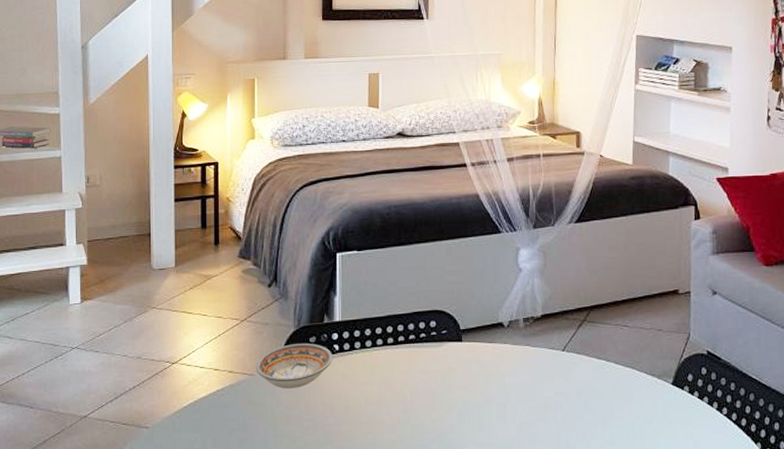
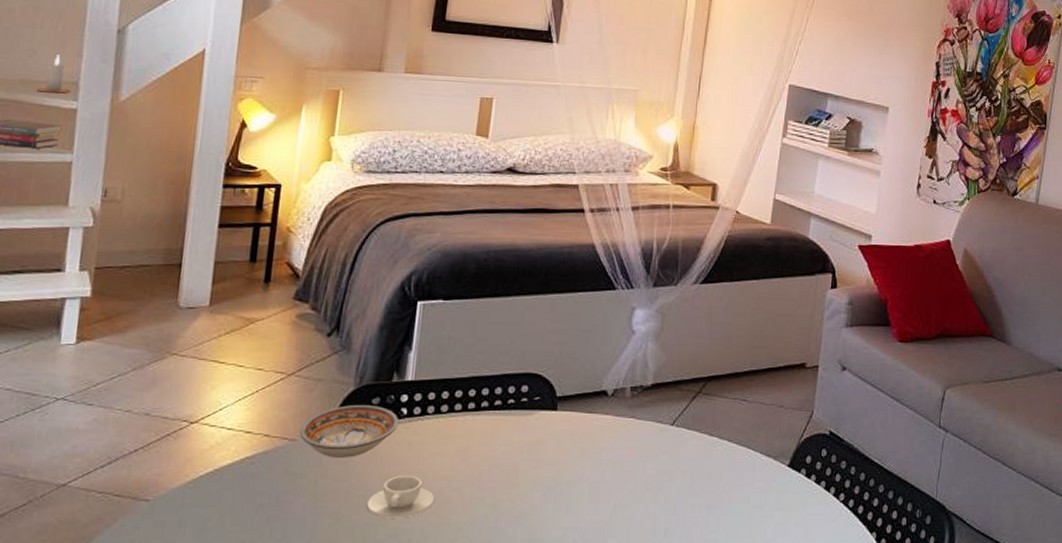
candle: none [29,71,54,103] -> present [36,55,71,94]
teacup: none [315,402,369,438] -> present [367,476,435,518]

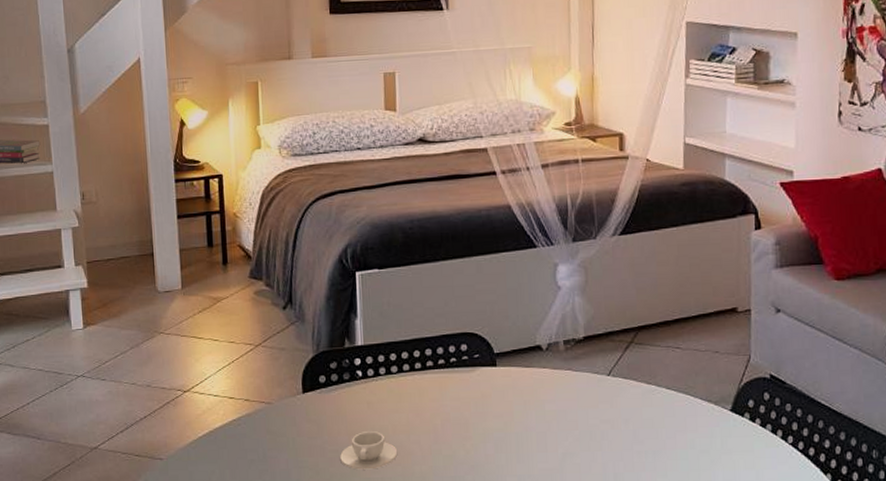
candle: present [36,55,71,94] -> none [14,78,41,113]
bowl: present [299,404,400,458] -> none [273,369,357,418]

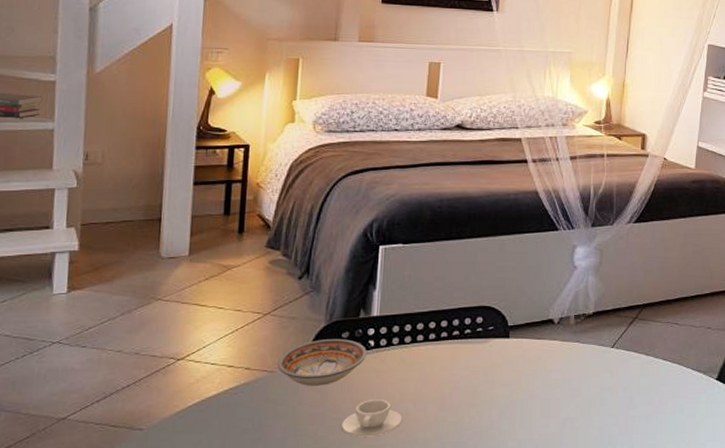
bowl: none [273,369,357,418] -> present [277,338,368,386]

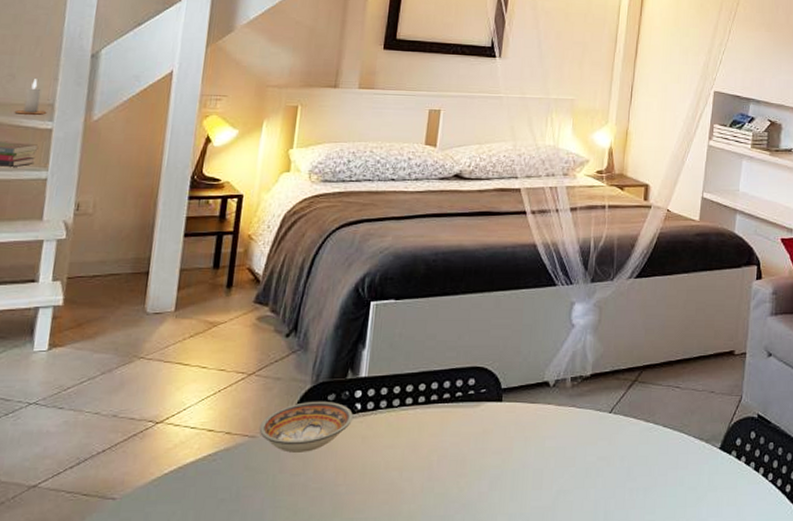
candle: none [16,32,49,67] -> present [14,79,47,115]
teacup: present [342,399,403,437] -> none [323,468,387,509]

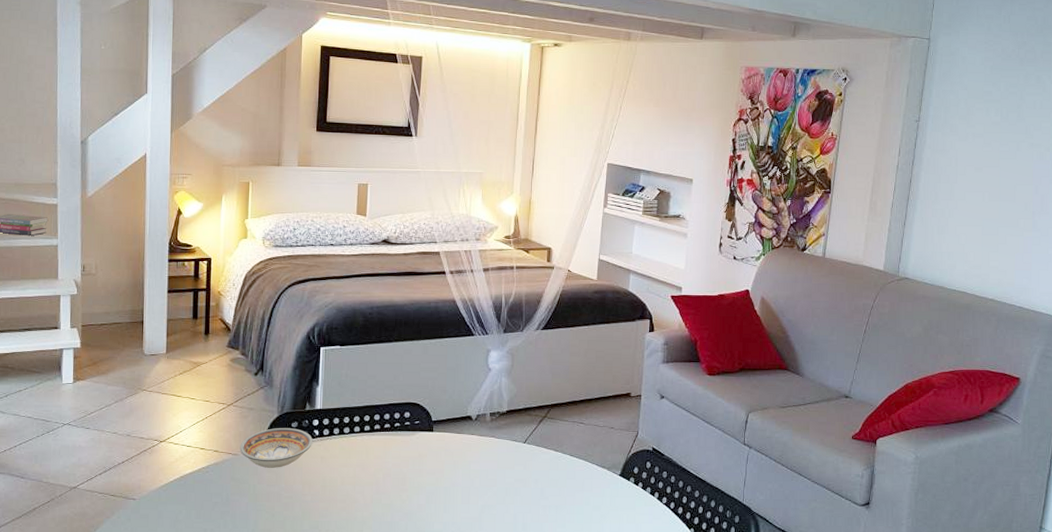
candle: present [14,79,47,115] -> none [27,163,52,193]

